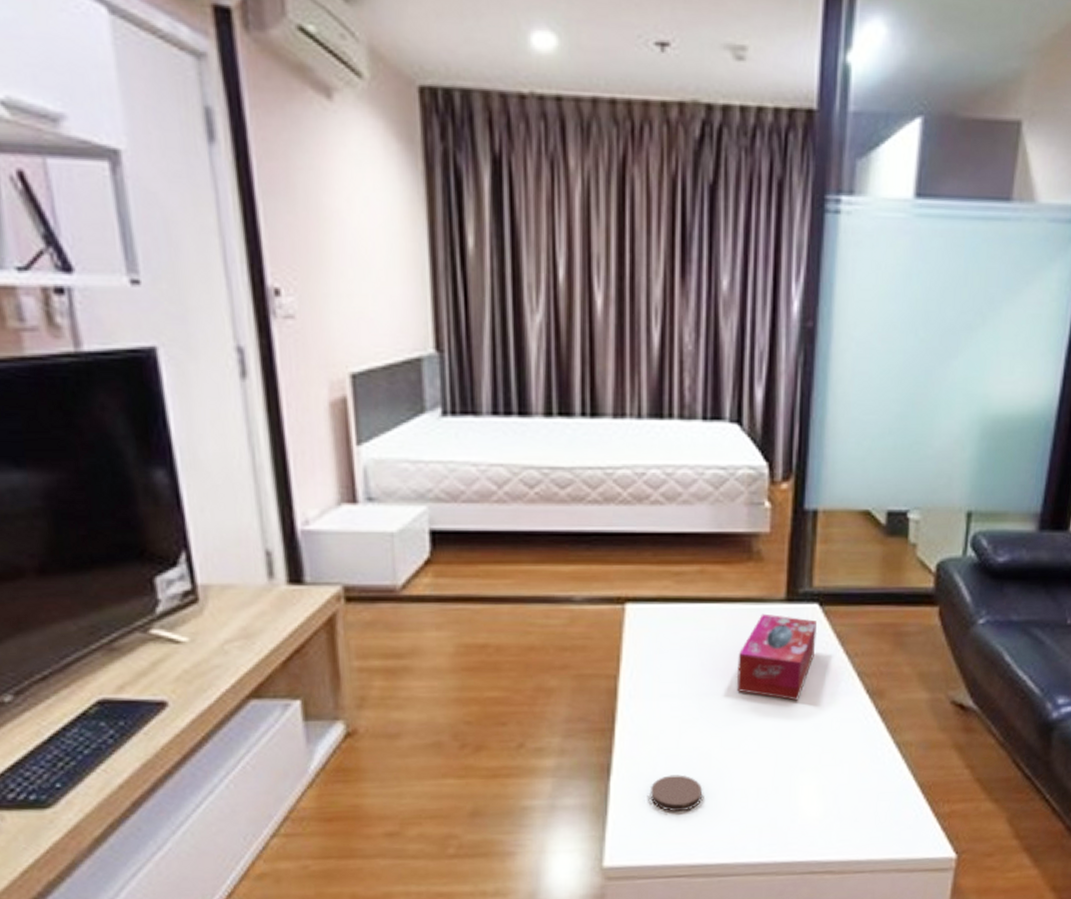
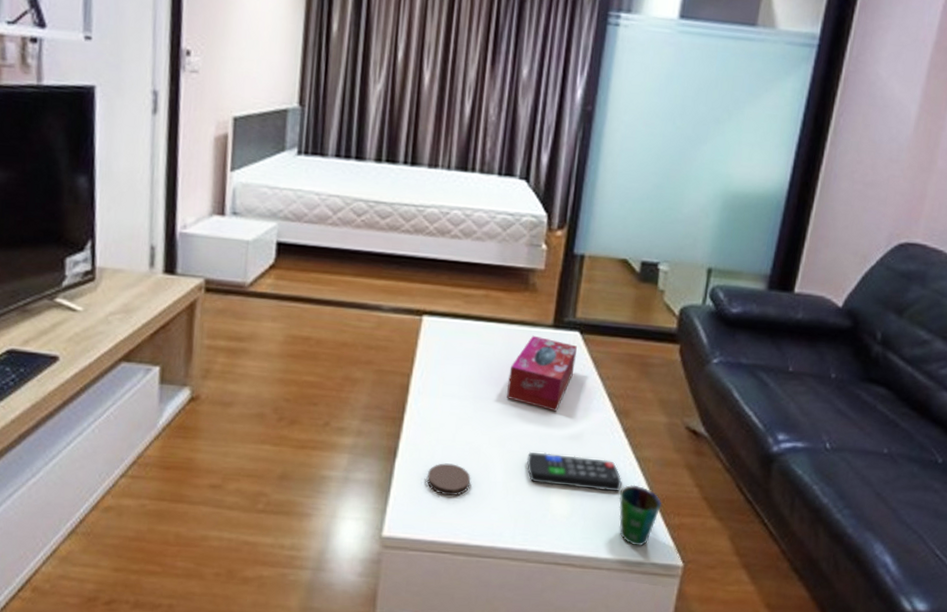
remote control: none [768,749,881,786] -> present [527,451,622,492]
cup: none [878,774,929,843] -> present [619,484,662,546]

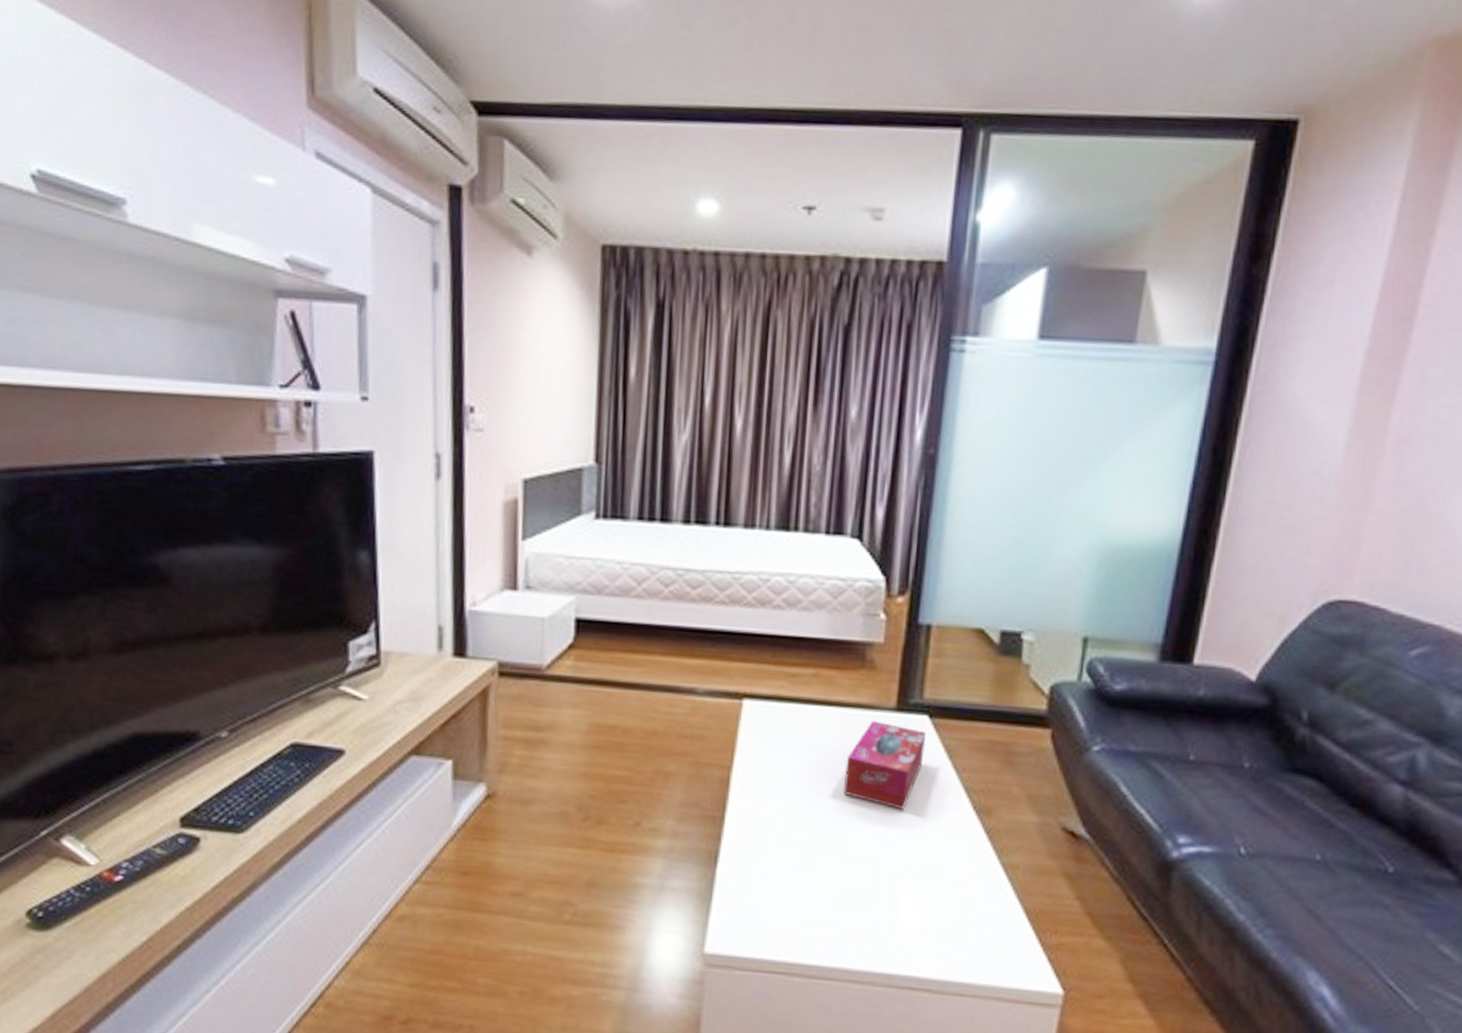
coaster: present [426,463,471,496] -> none [753,869,805,908]
remote control: present [527,451,622,492] -> none [870,856,985,905]
cup: present [619,484,662,546] -> none [982,896,1036,969]

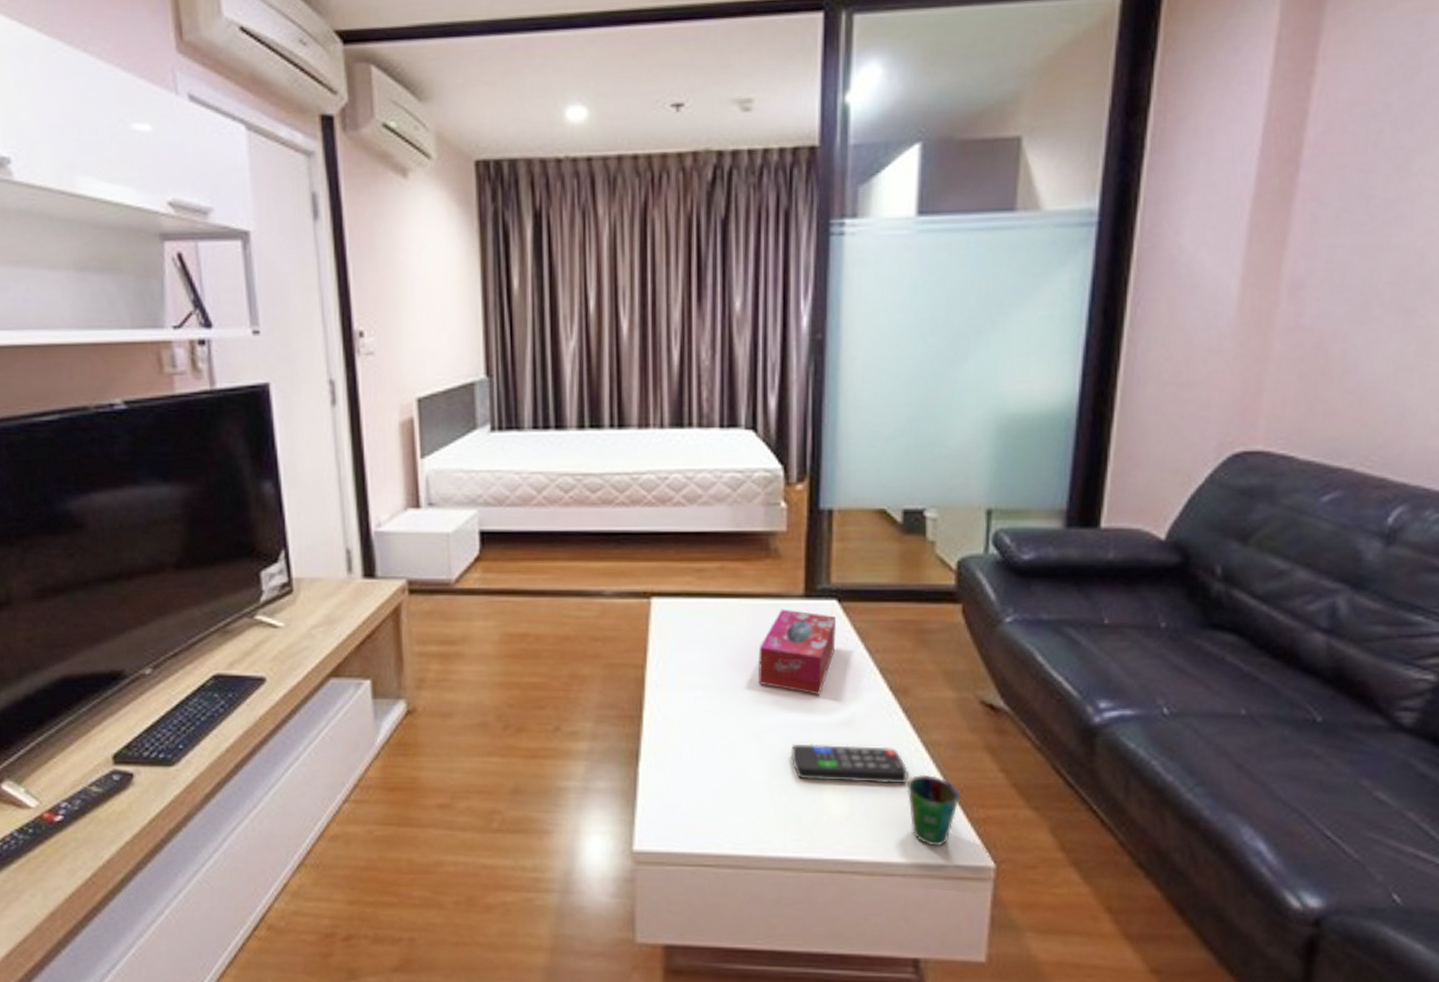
remote control: none [870,856,985,905] -> present [791,744,908,784]
cup: none [982,896,1036,969] -> present [906,774,961,847]

